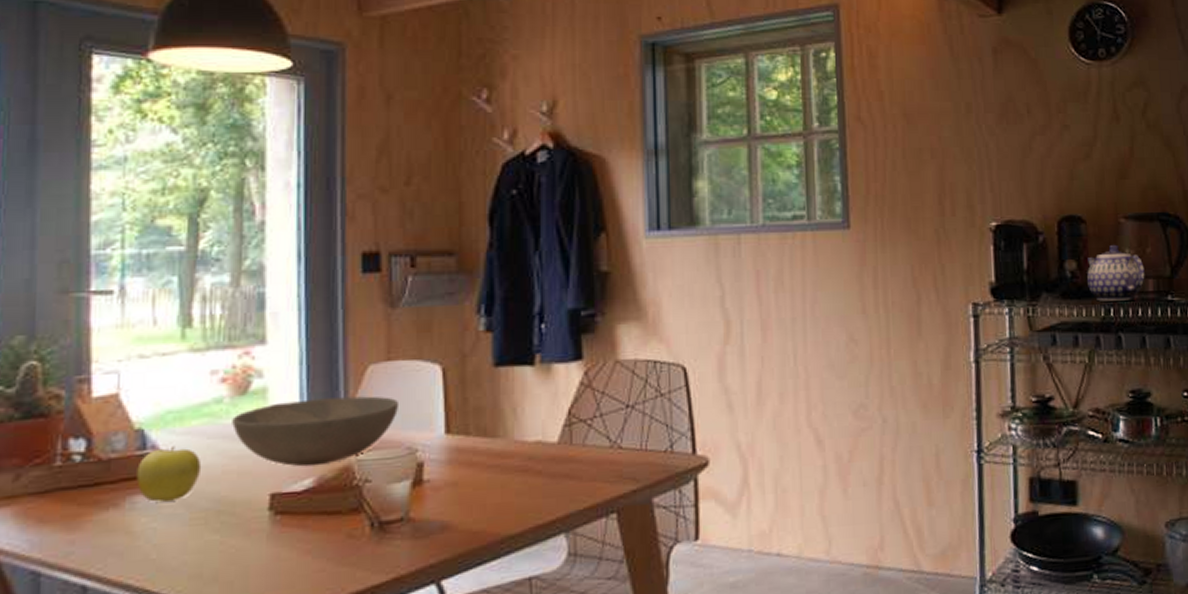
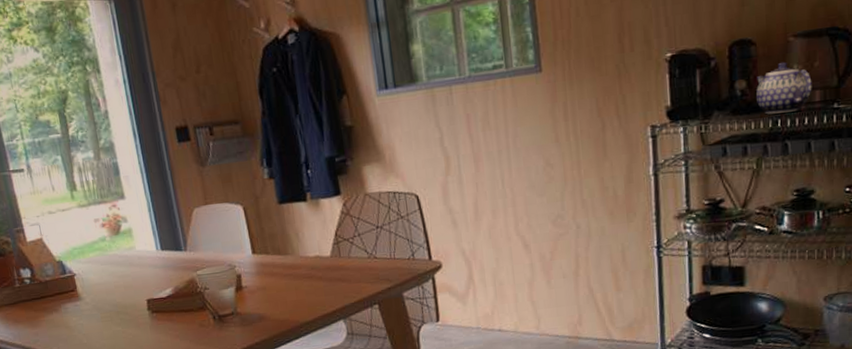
fruit: present [136,445,202,502] -> none [63,271,102,308]
bowl: present [232,396,398,467] -> none [114,230,218,281]

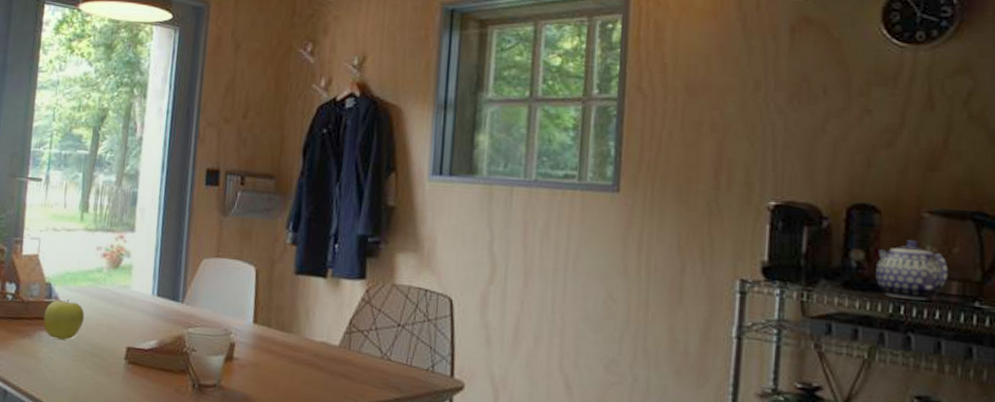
fruit: none [63,271,102,308] -> present [43,299,85,340]

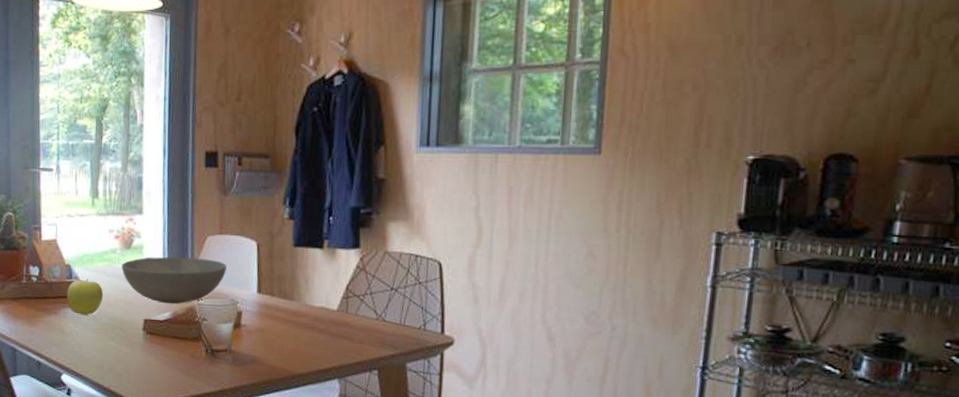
bowl: none [107,278,221,332] -> present [122,256,226,304]
teapot: present [874,239,948,302] -> none [848,185,922,246]

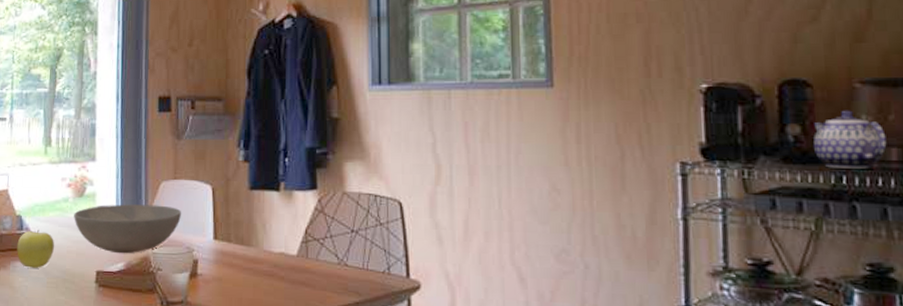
teapot: none [848,185,922,246] -> present [812,110,887,170]

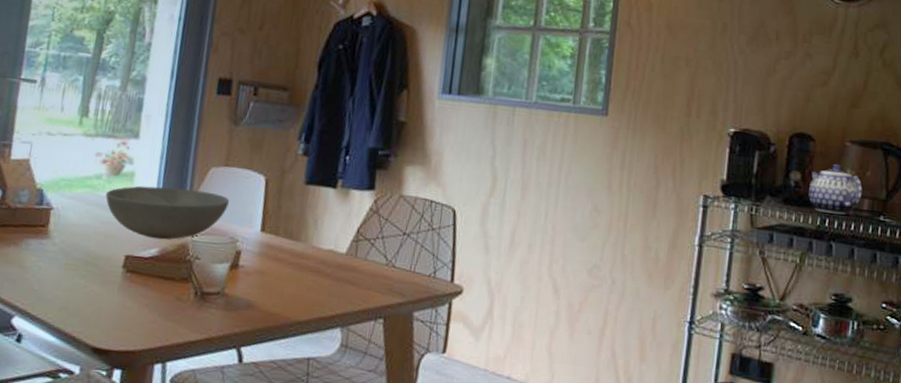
fruit: present [17,229,55,268] -> none [32,205,80,248]

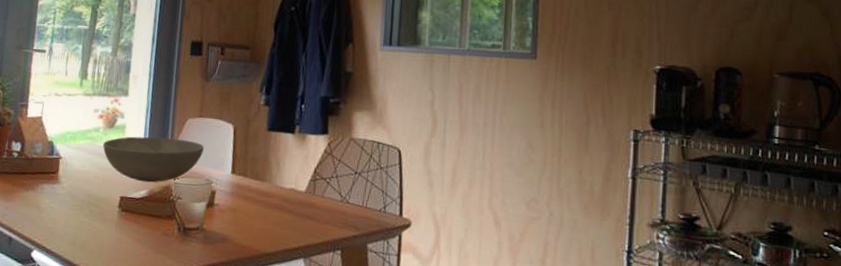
teapot: present [808,163,863,216] -> none [738,95,794,146]

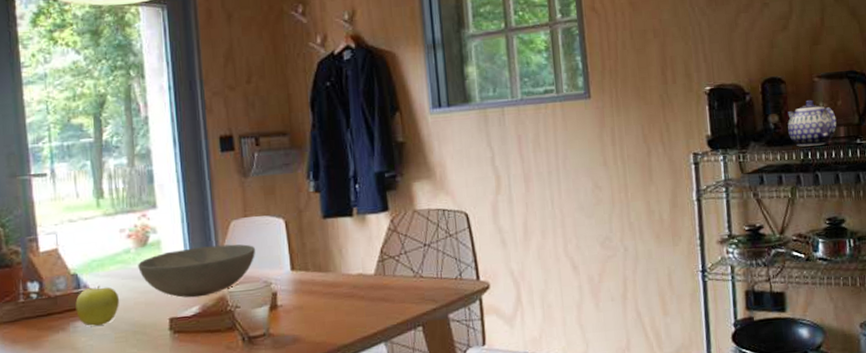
fruit: none [45,155,83,192] -> present [75,285,120,326]
teapot: none [738,95,794,146] -> present [786,99,837,147]

